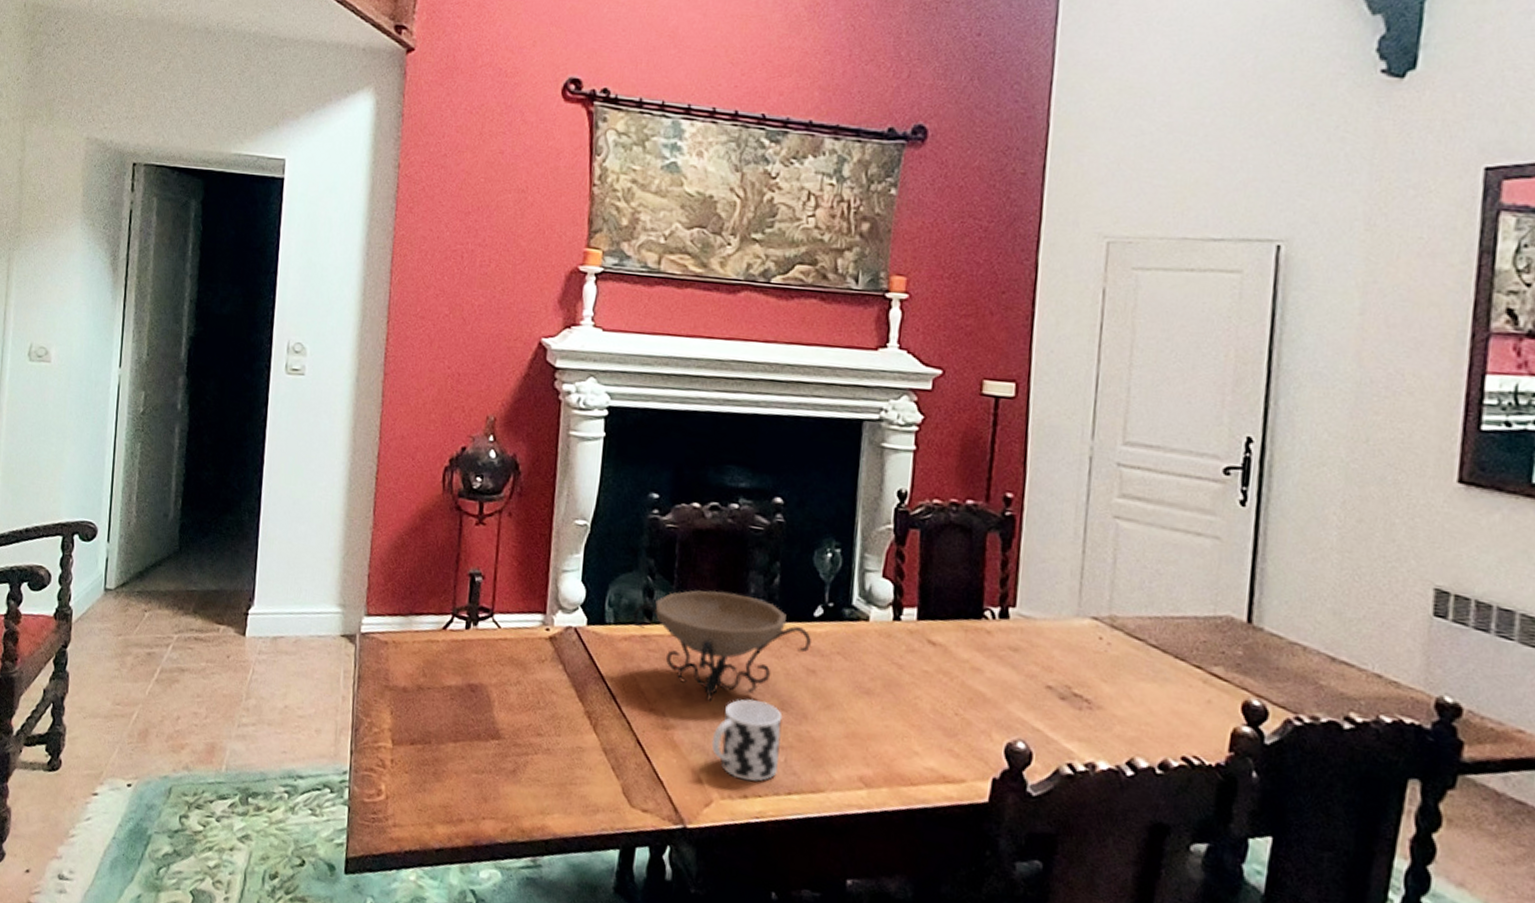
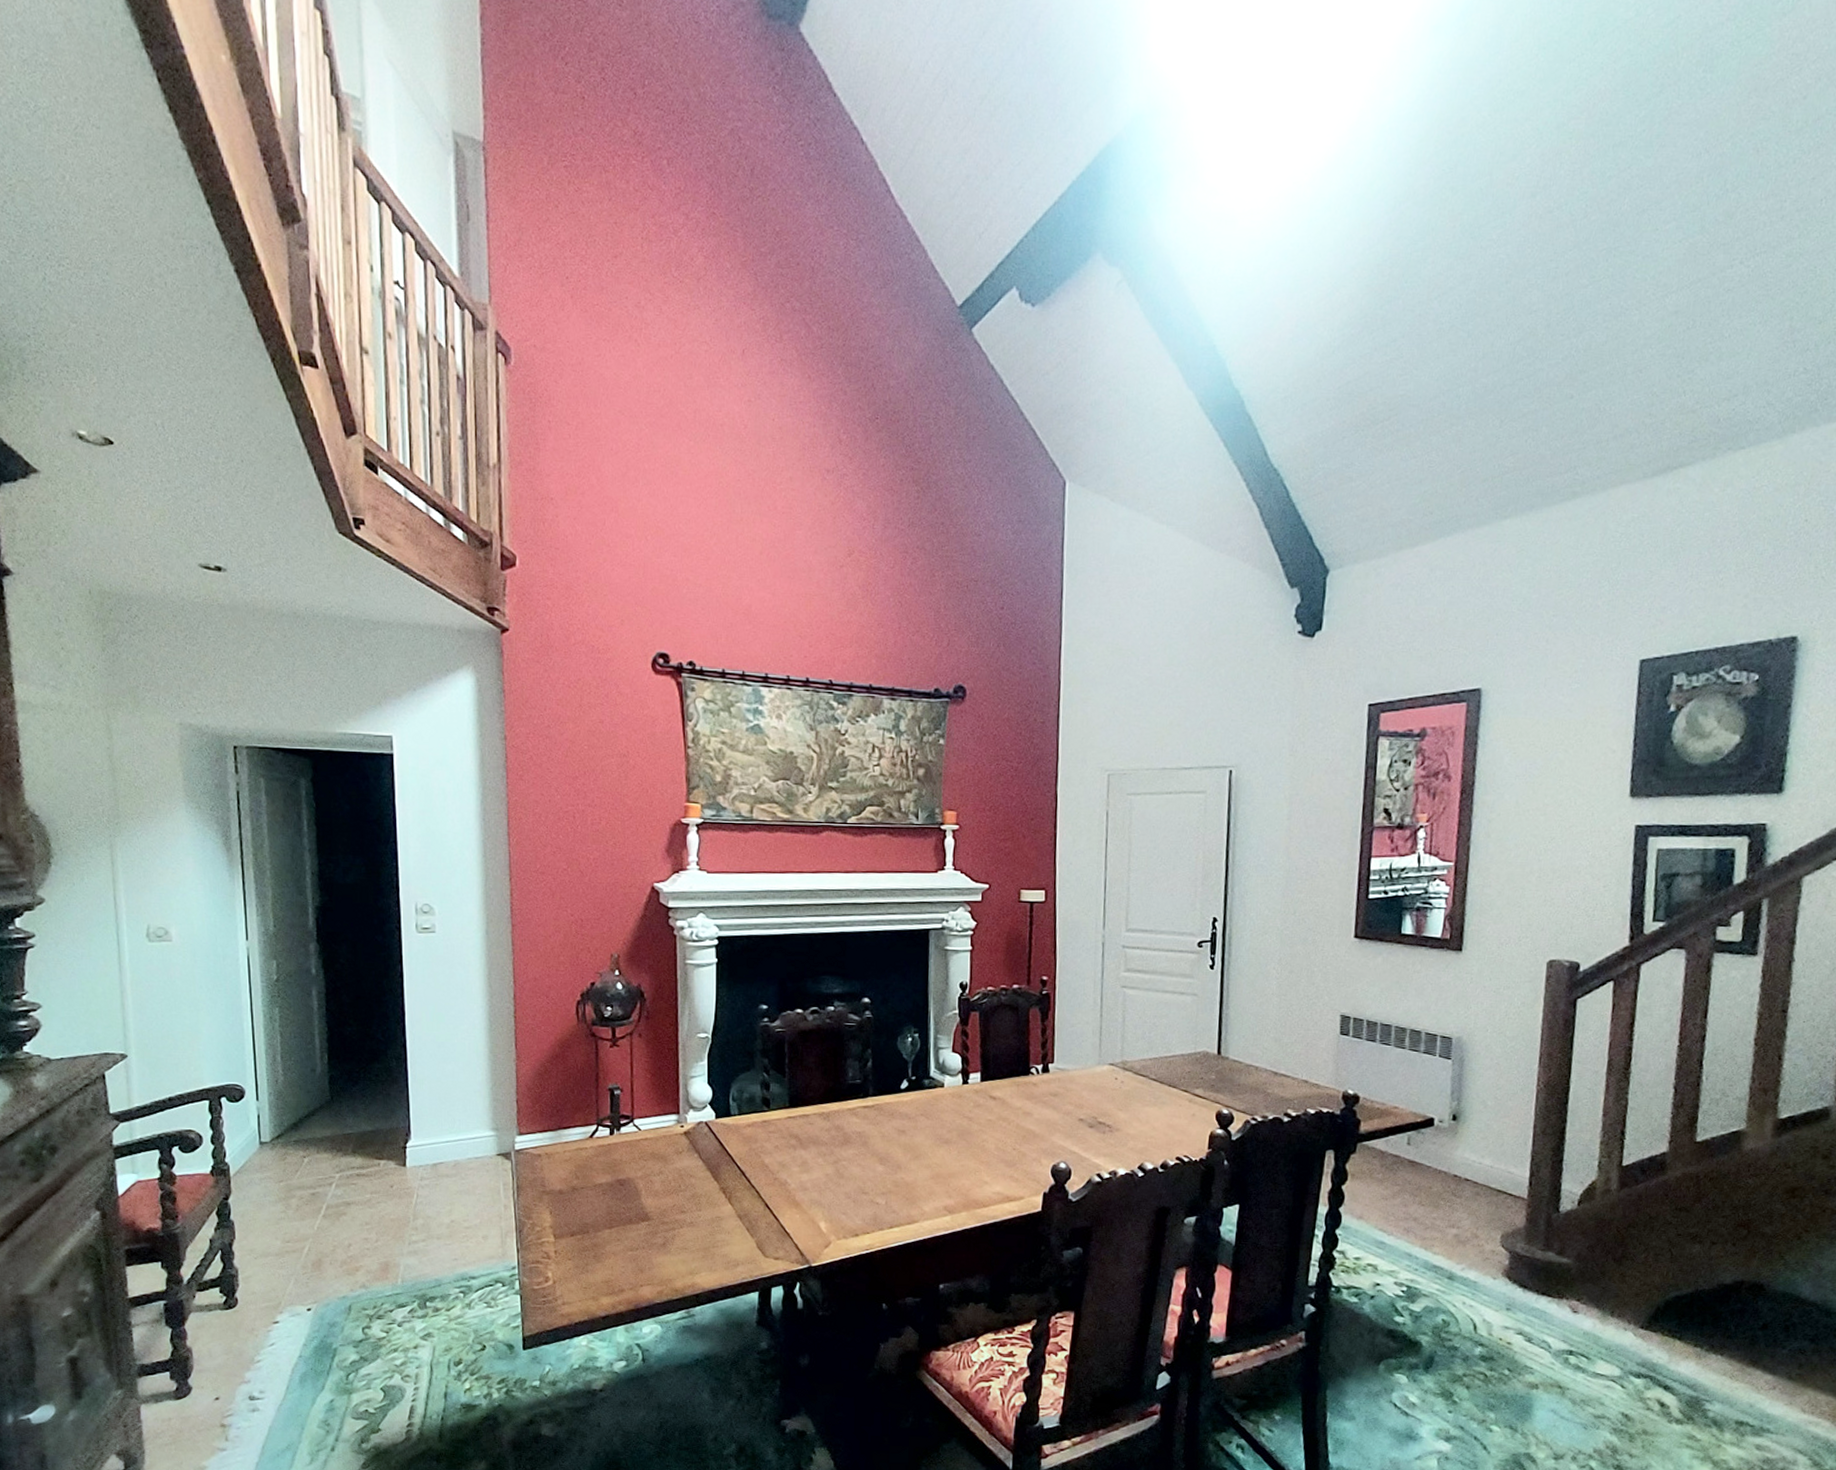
decorative bowl: present [632,590,812,701] -> none [753,1078,901,1166]
cup: present [711,699,783,782] -> none [826,1160,882,1223]

